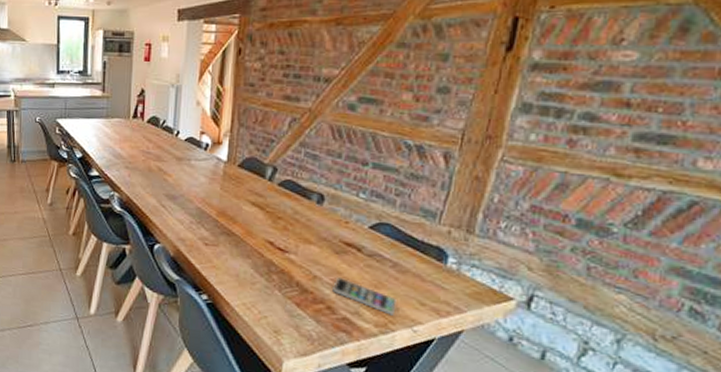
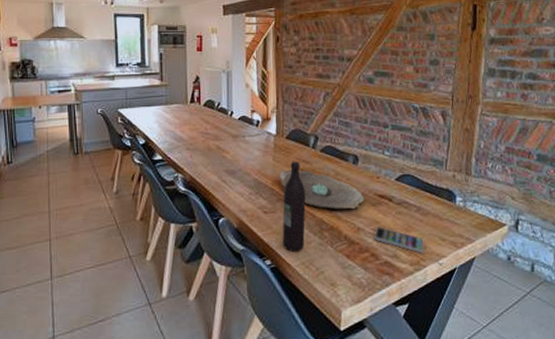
wine bottle: none [222,192,255,292] -> present [282,161,306,253]
decorative bowl: none [226,202,326,254] -> present [279,170,364,209]

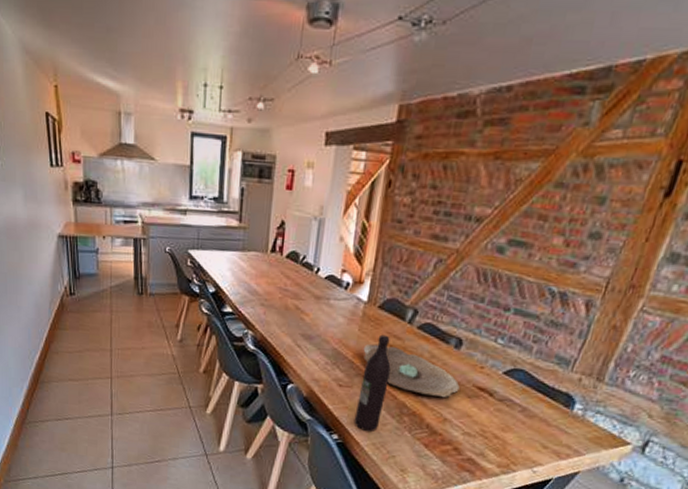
smartphone: present [374,227,424,253] -> none [461,421,521,457]

